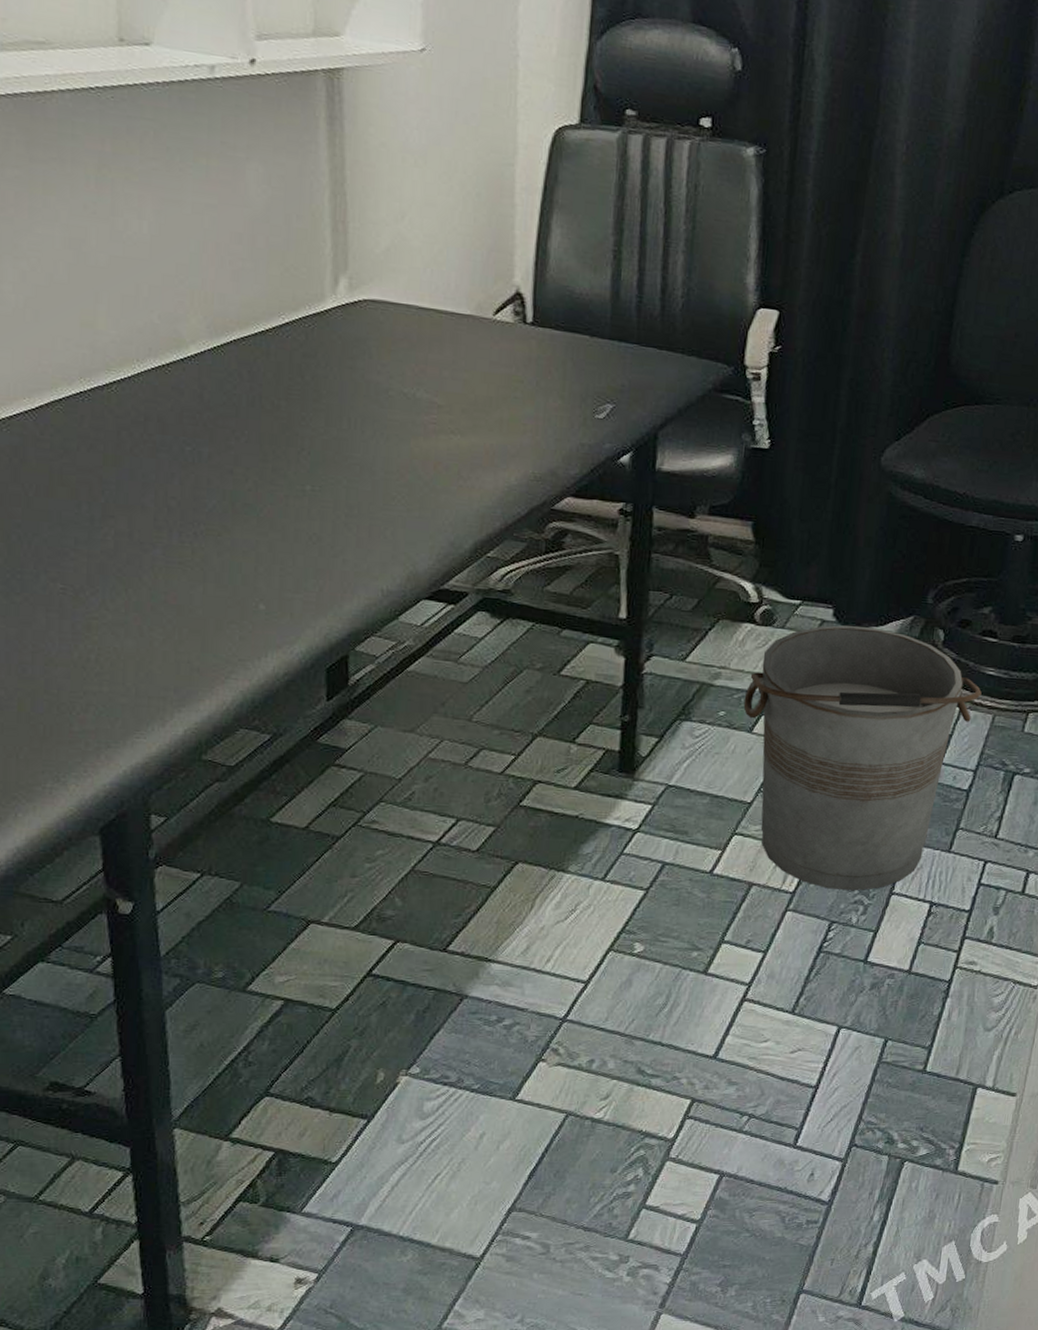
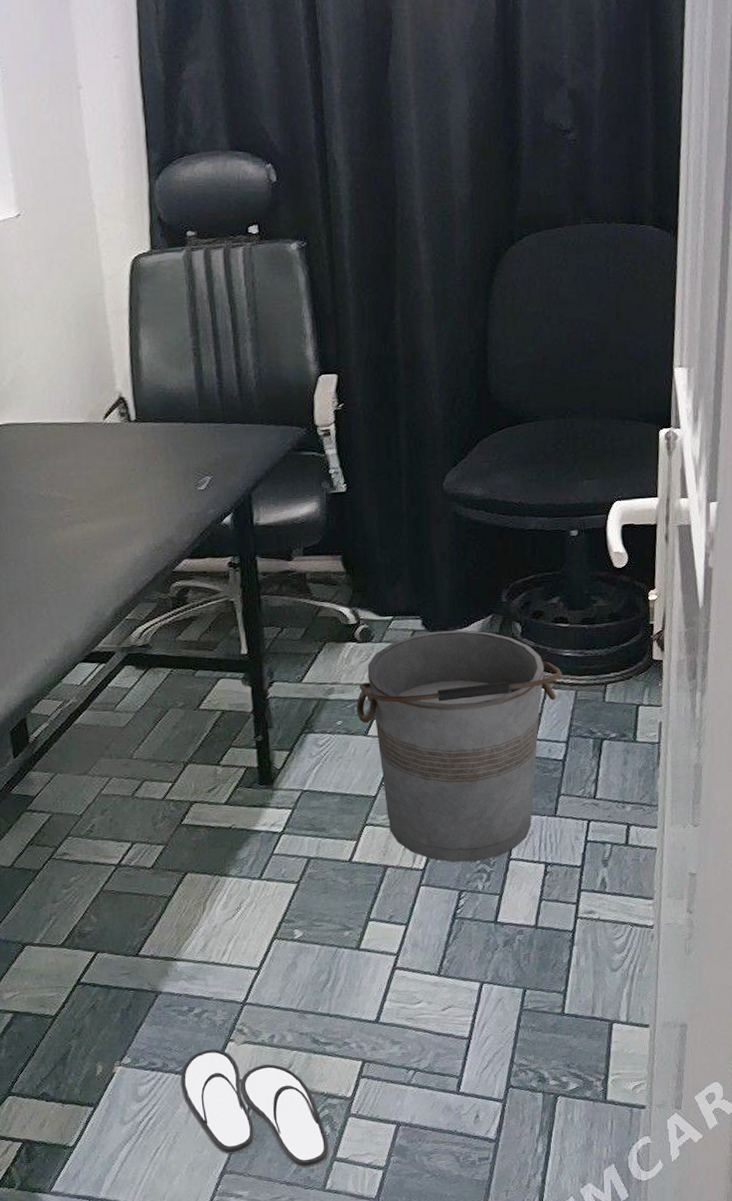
slippers: none [476,1067,640,1213] -> present [180,1048,330,1168]

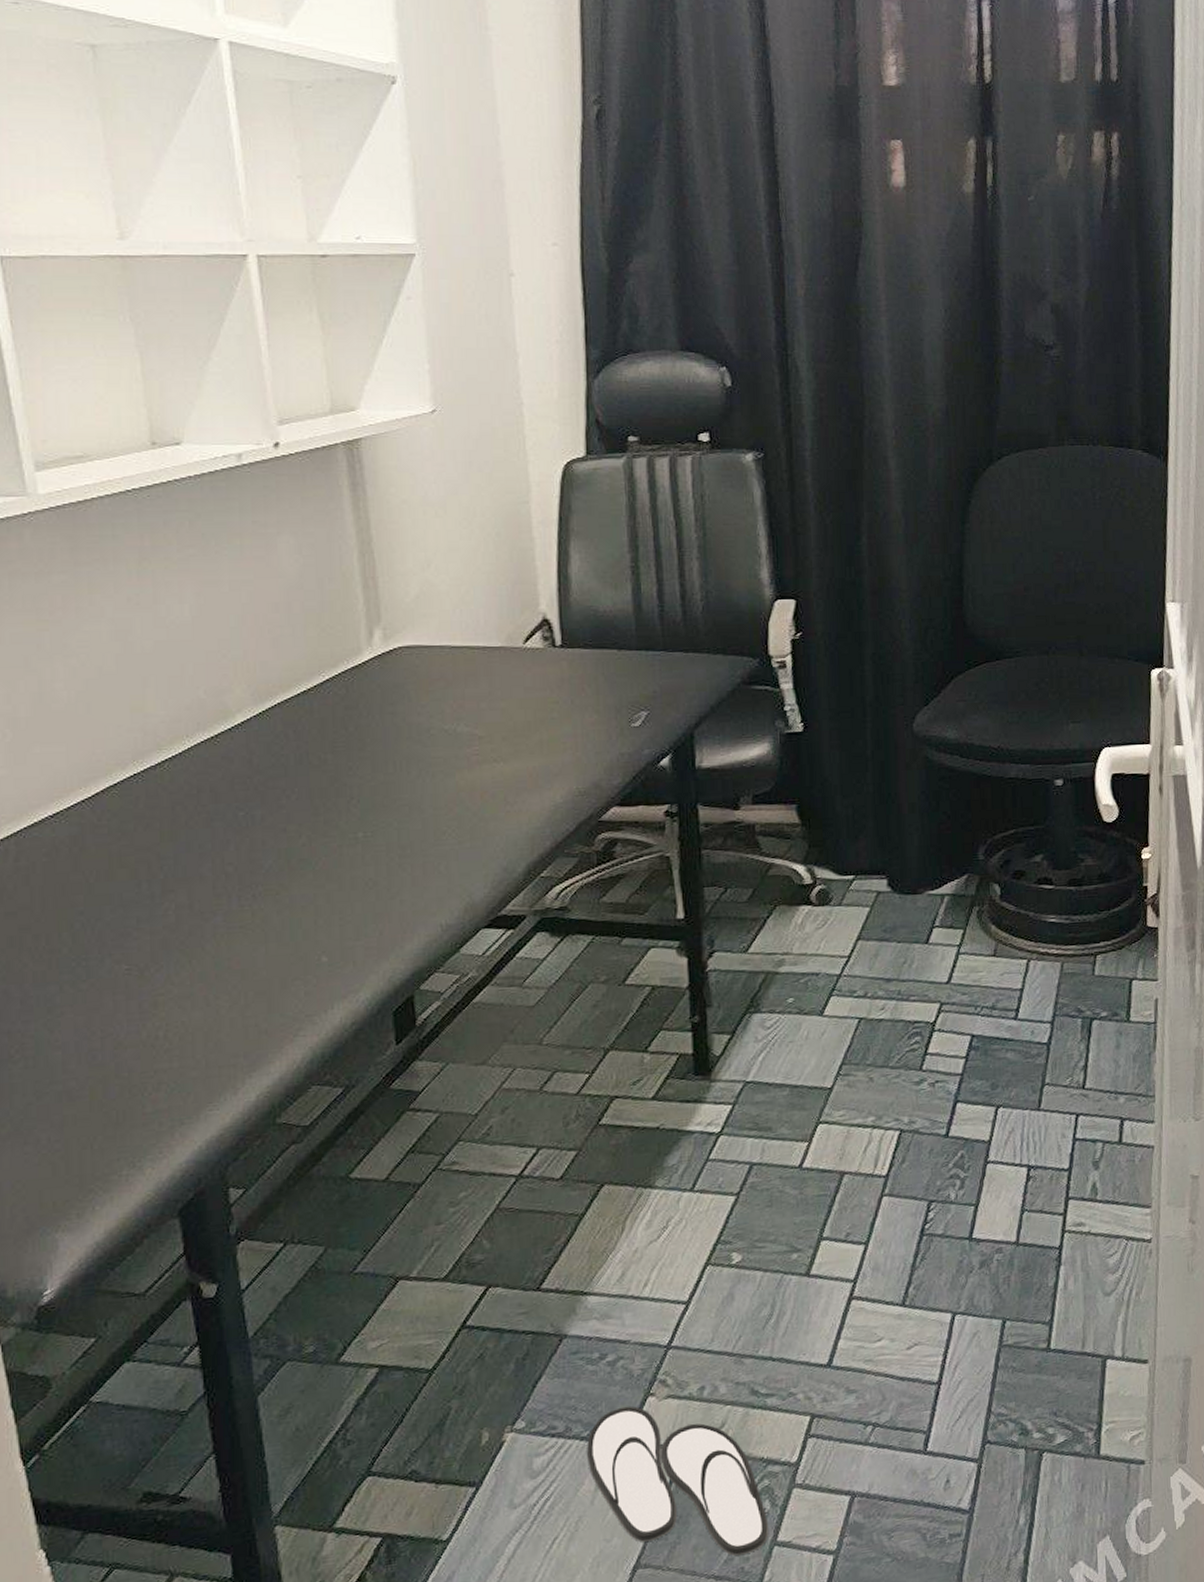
bucket: present [356,630,562,862] -> none [811,892,1046,1167]

